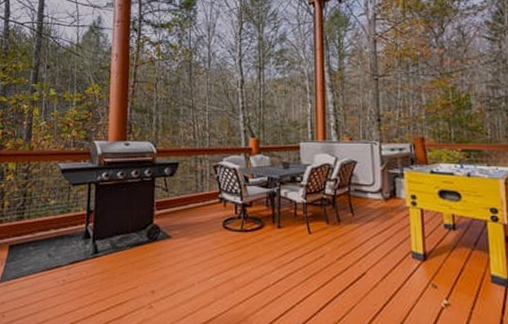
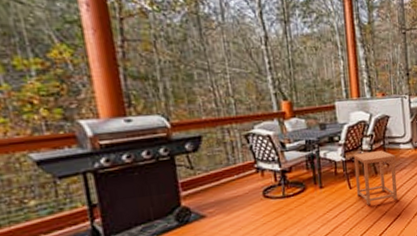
side table: none [315,197,363,255] -> present [353,150,398,205]

